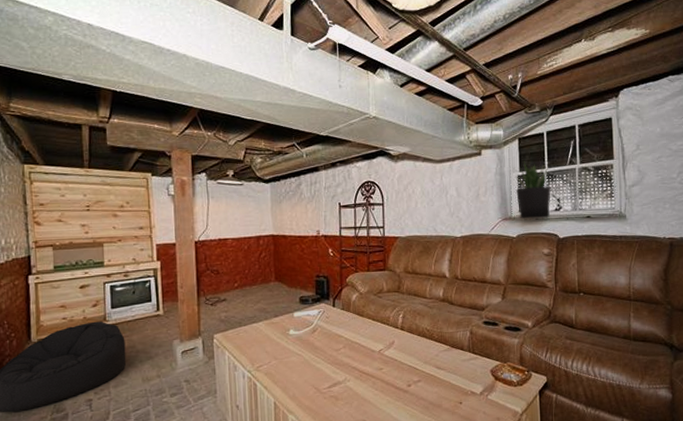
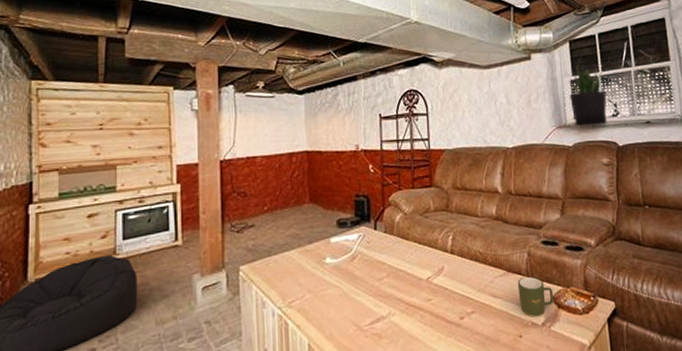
mug: none [459,352,492,387] -> present [517,276,554,317]

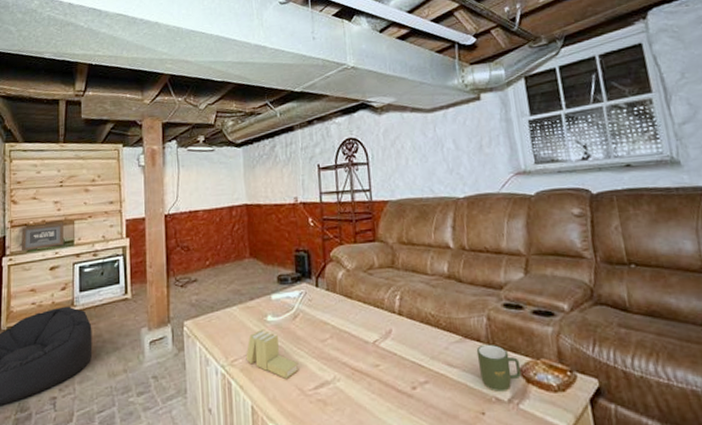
picture frame: none [53,168,104,199] -> present [22,223,64,252]
books: none [303,271,356,318] -> present [245,329,299,380]
planter: present [567,65,607,127] -> none [524,103,576,173]

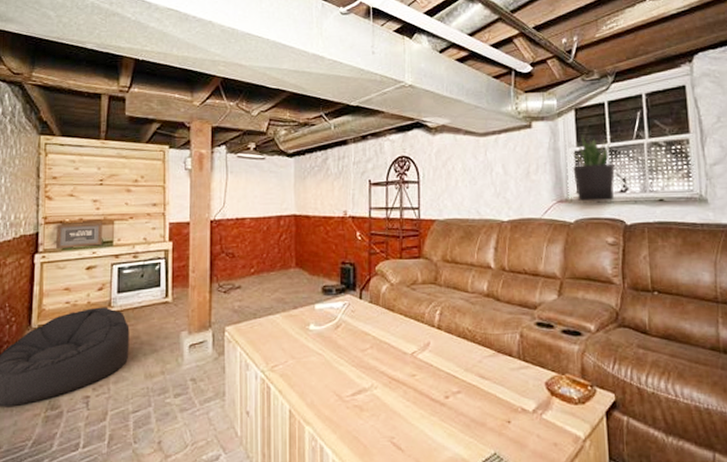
books: present [245,329,299,380] -> none [286,337,338,386]
mug: present [476,344,522,392] -> none [507,359,547,403]
planter: none [524,103,576,173] -> present [571,134,615,202]

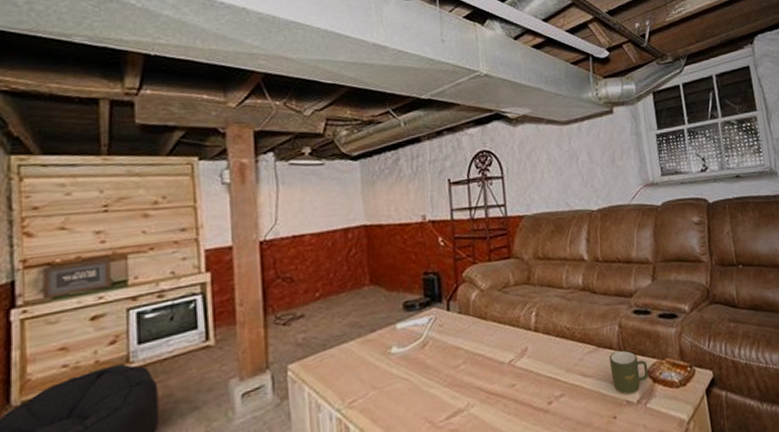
mug: none [507,359,547,403] -> present [608,350,649,395]
planter: present [571,134,615,202] -> none [652,117,696,184]

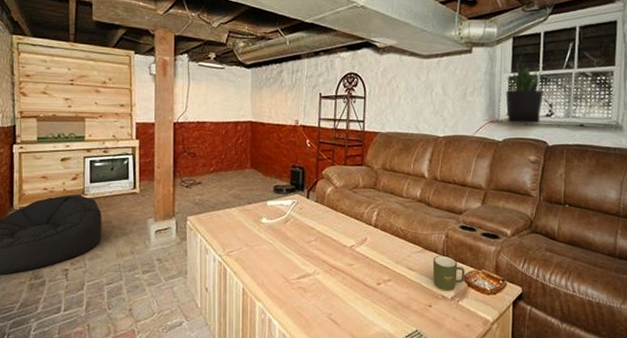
picture frame: present [42,258,112,300] -> none [32,118,75,142]
planter: none [652,117,696,184] -> present [505,62,544,124]

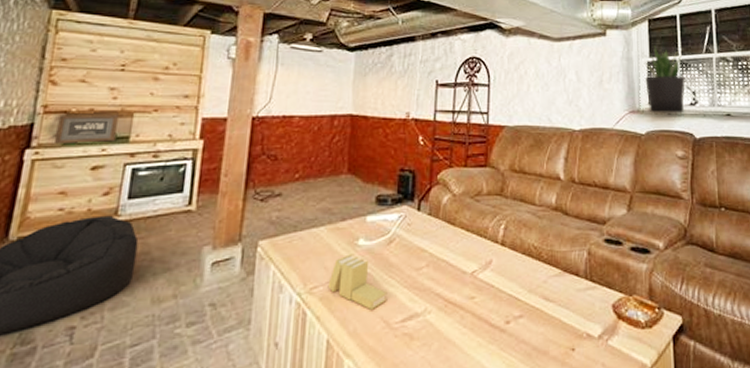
picture frame: none [32,118,75,142] -> present [55,114,119,145]
books: none [241,229,286,270] -> present [327,254,388,311]
mug: present [432,255,466,291] -> none [574,278,614,328]

